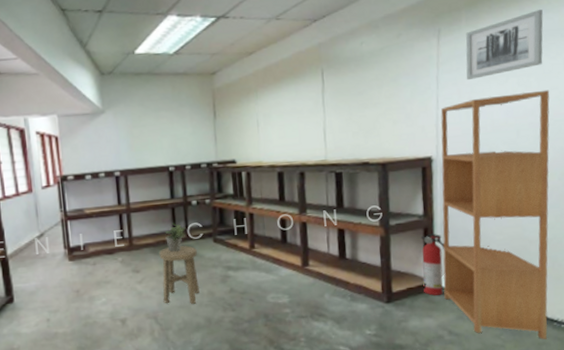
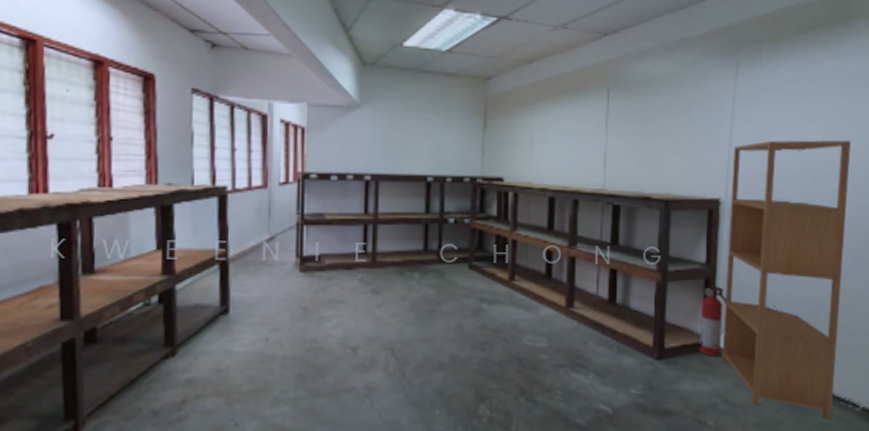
stool: present [159,245,200,304] -> none [404,269,449,338]
potted plant: present [165,223,186,252] -> none [414,242,438,274]
wall art: present [465,10,543,80] -> none [763,53,849,119]

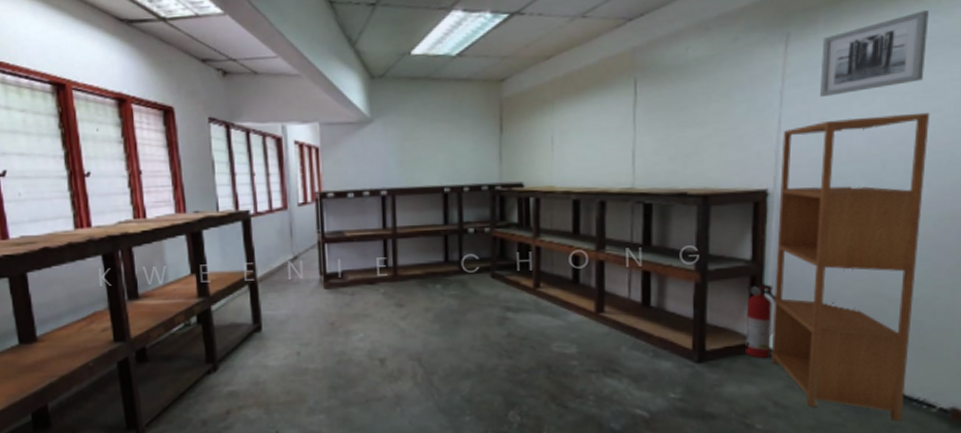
wall art: none [763,53,849,119] -> present [819,11,929,97]

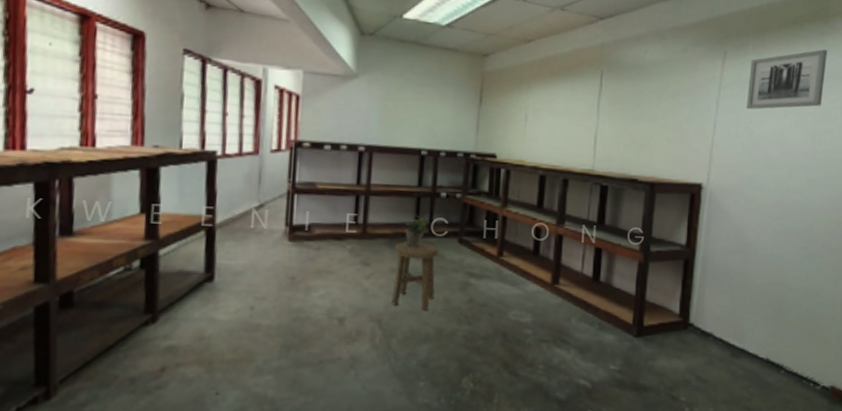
stool: none [427,280,472,347] -> present [391,241,438,311]
potted plant: none [435,253,460,286] -> present [405,215,429,247]
fire extinguisher: present [745,283,776,358] -> none [676,266,704,335]
bookshelf: present [771,112,930,422] -> none [697,129,825,397]

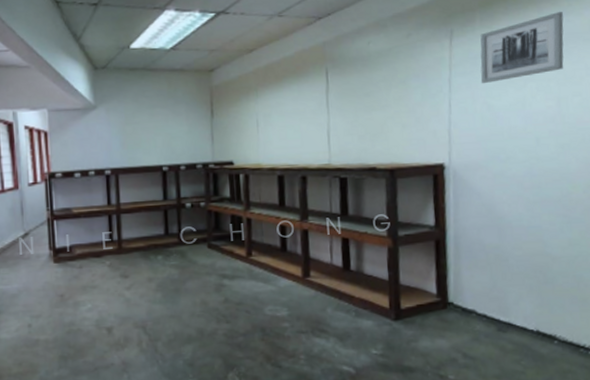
stool: present [391,241,438,311] -> none [149,251,192,314]
potted plant: present [405,215,429,247] -> none [156,227,179,257]

